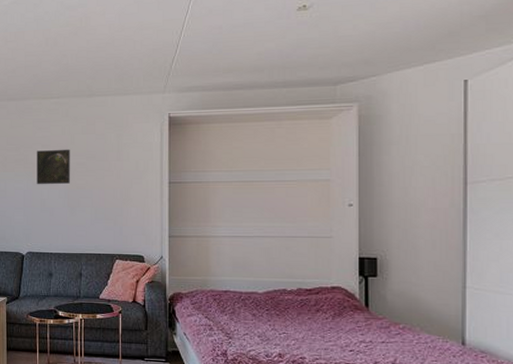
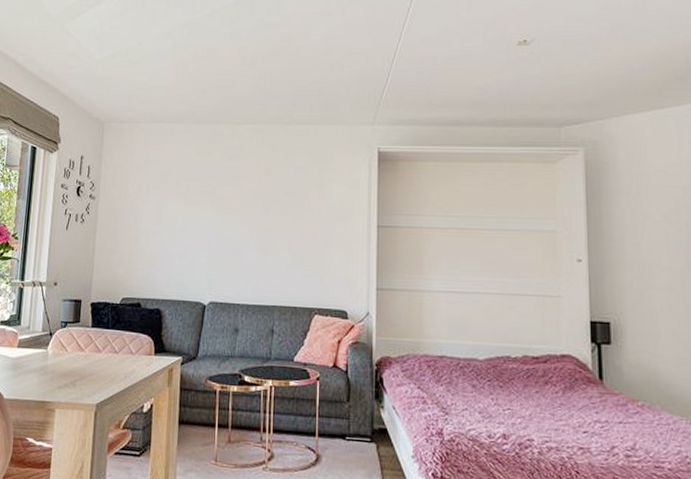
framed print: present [36,149,70,185] -> none [224,182,265,223]

